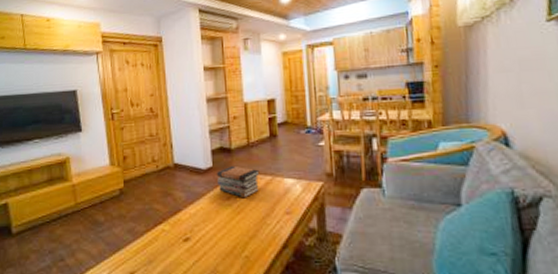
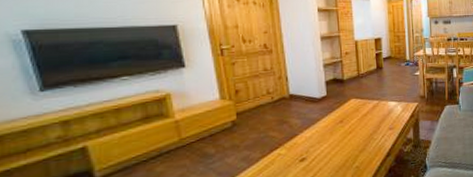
book stack: present [217,165,260,198] -> none [331,93,368,120]

